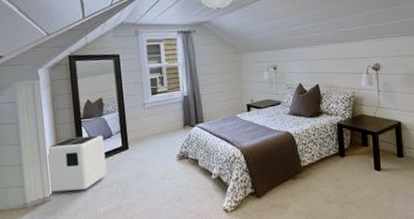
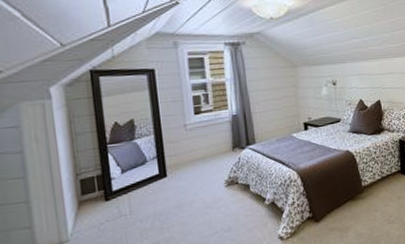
air purifier: present [46,135,107,193] -> none [61,161,141,232]

